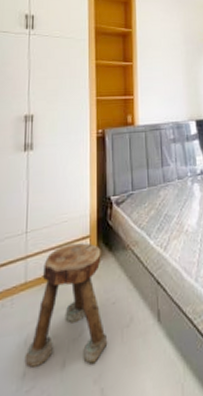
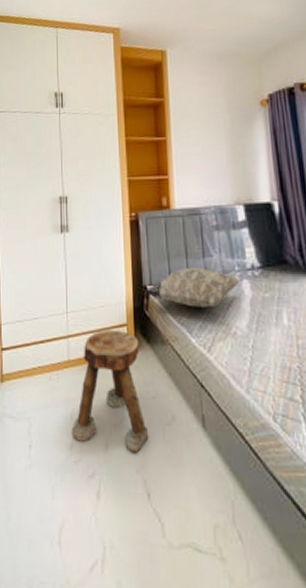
decorative pillow: none [110,175,192,212] -> present [146,267,240,307]

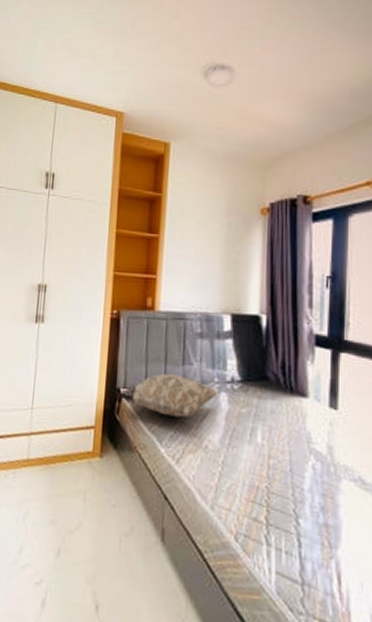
stool: present [71,330,149,453] -> none [22,430,106,563]

